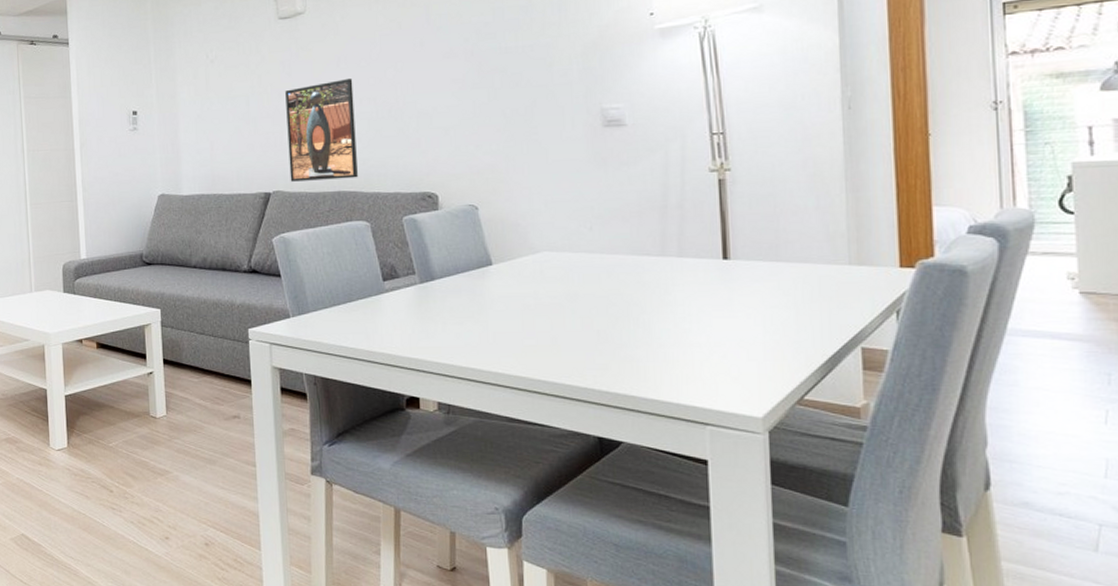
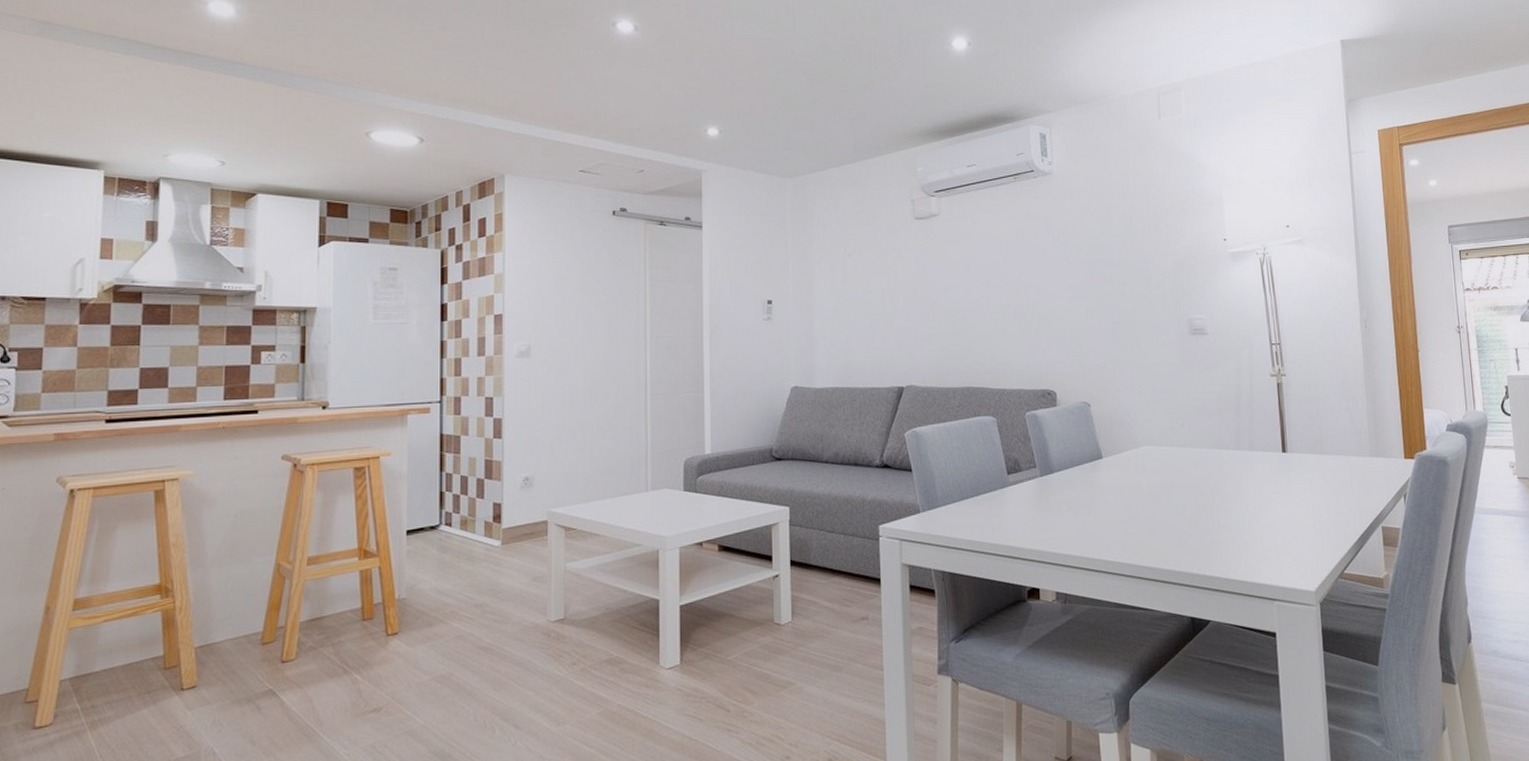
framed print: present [285,79,358,182] -> none [920,280,986,377]

